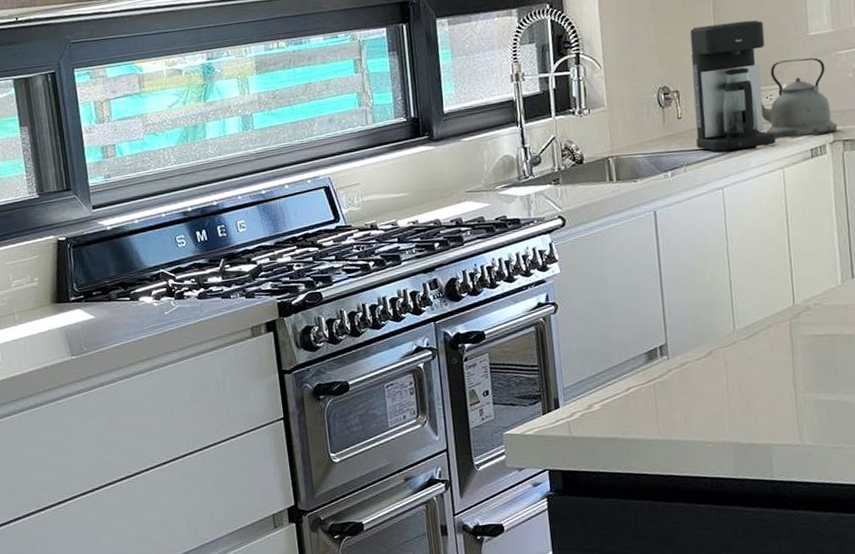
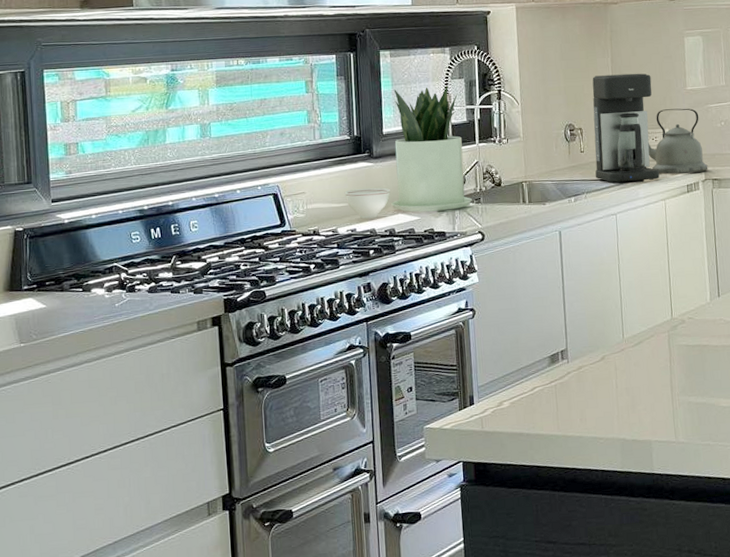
bowl: none [403,173,455,210] -> present [344,188,391,220]
planter: none [454,52,551,199] -> present [390,85,473,213]

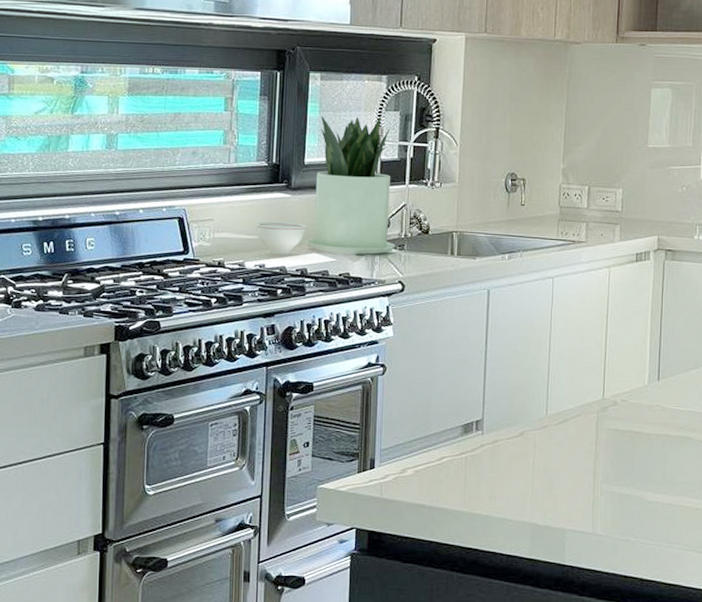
coffee maker: present [592,73,660,183] -> none [535,122,609,244]
kettle: present [648,108,708,175] -> none [597,167,662,242]

